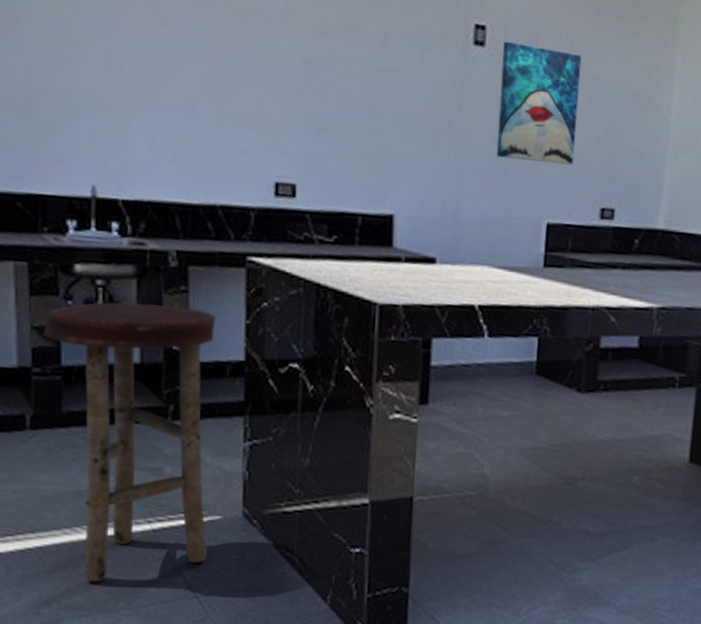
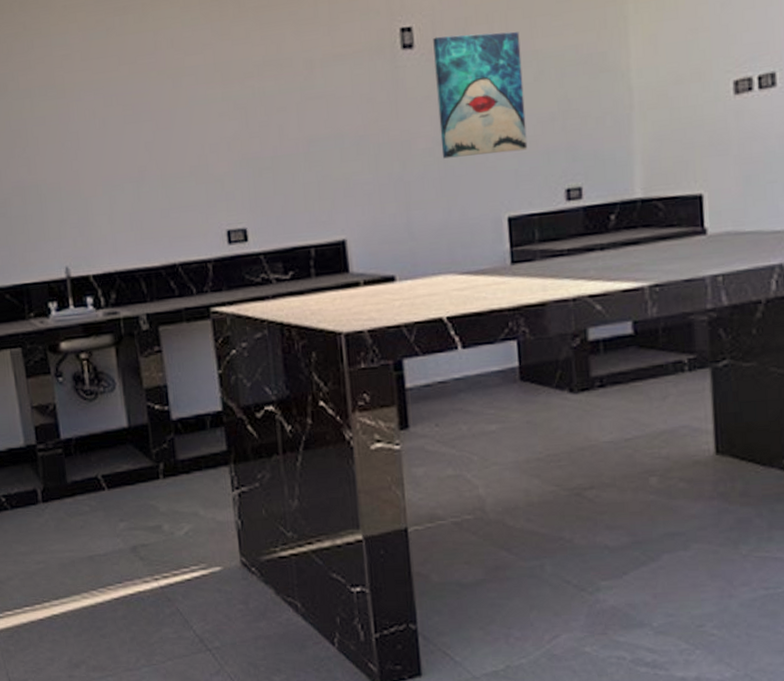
stool: present [42,302,216,582] -> none [41,366,213,642]

